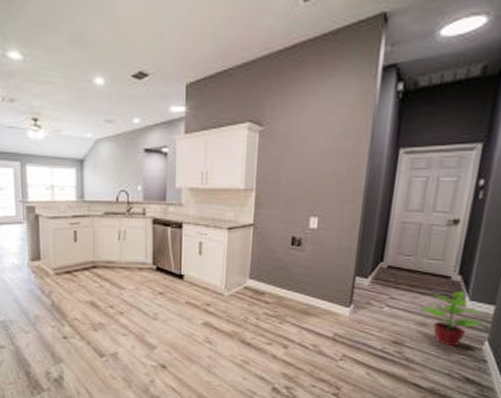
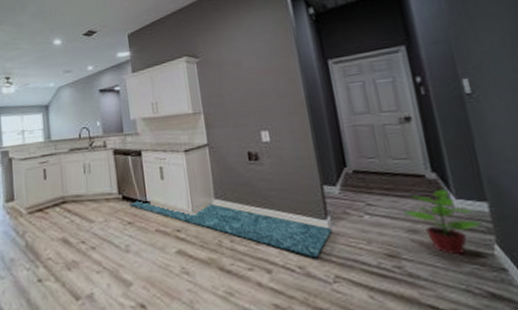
rug: none [162,271,352,340] -> present [128,199,333,259]

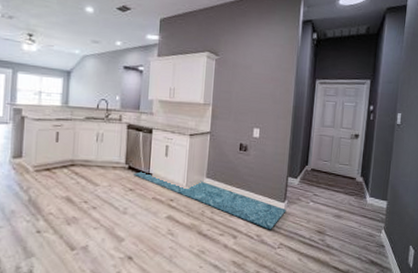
potted plant: present [404,188,482,256] -> none [336,189,380,235]

